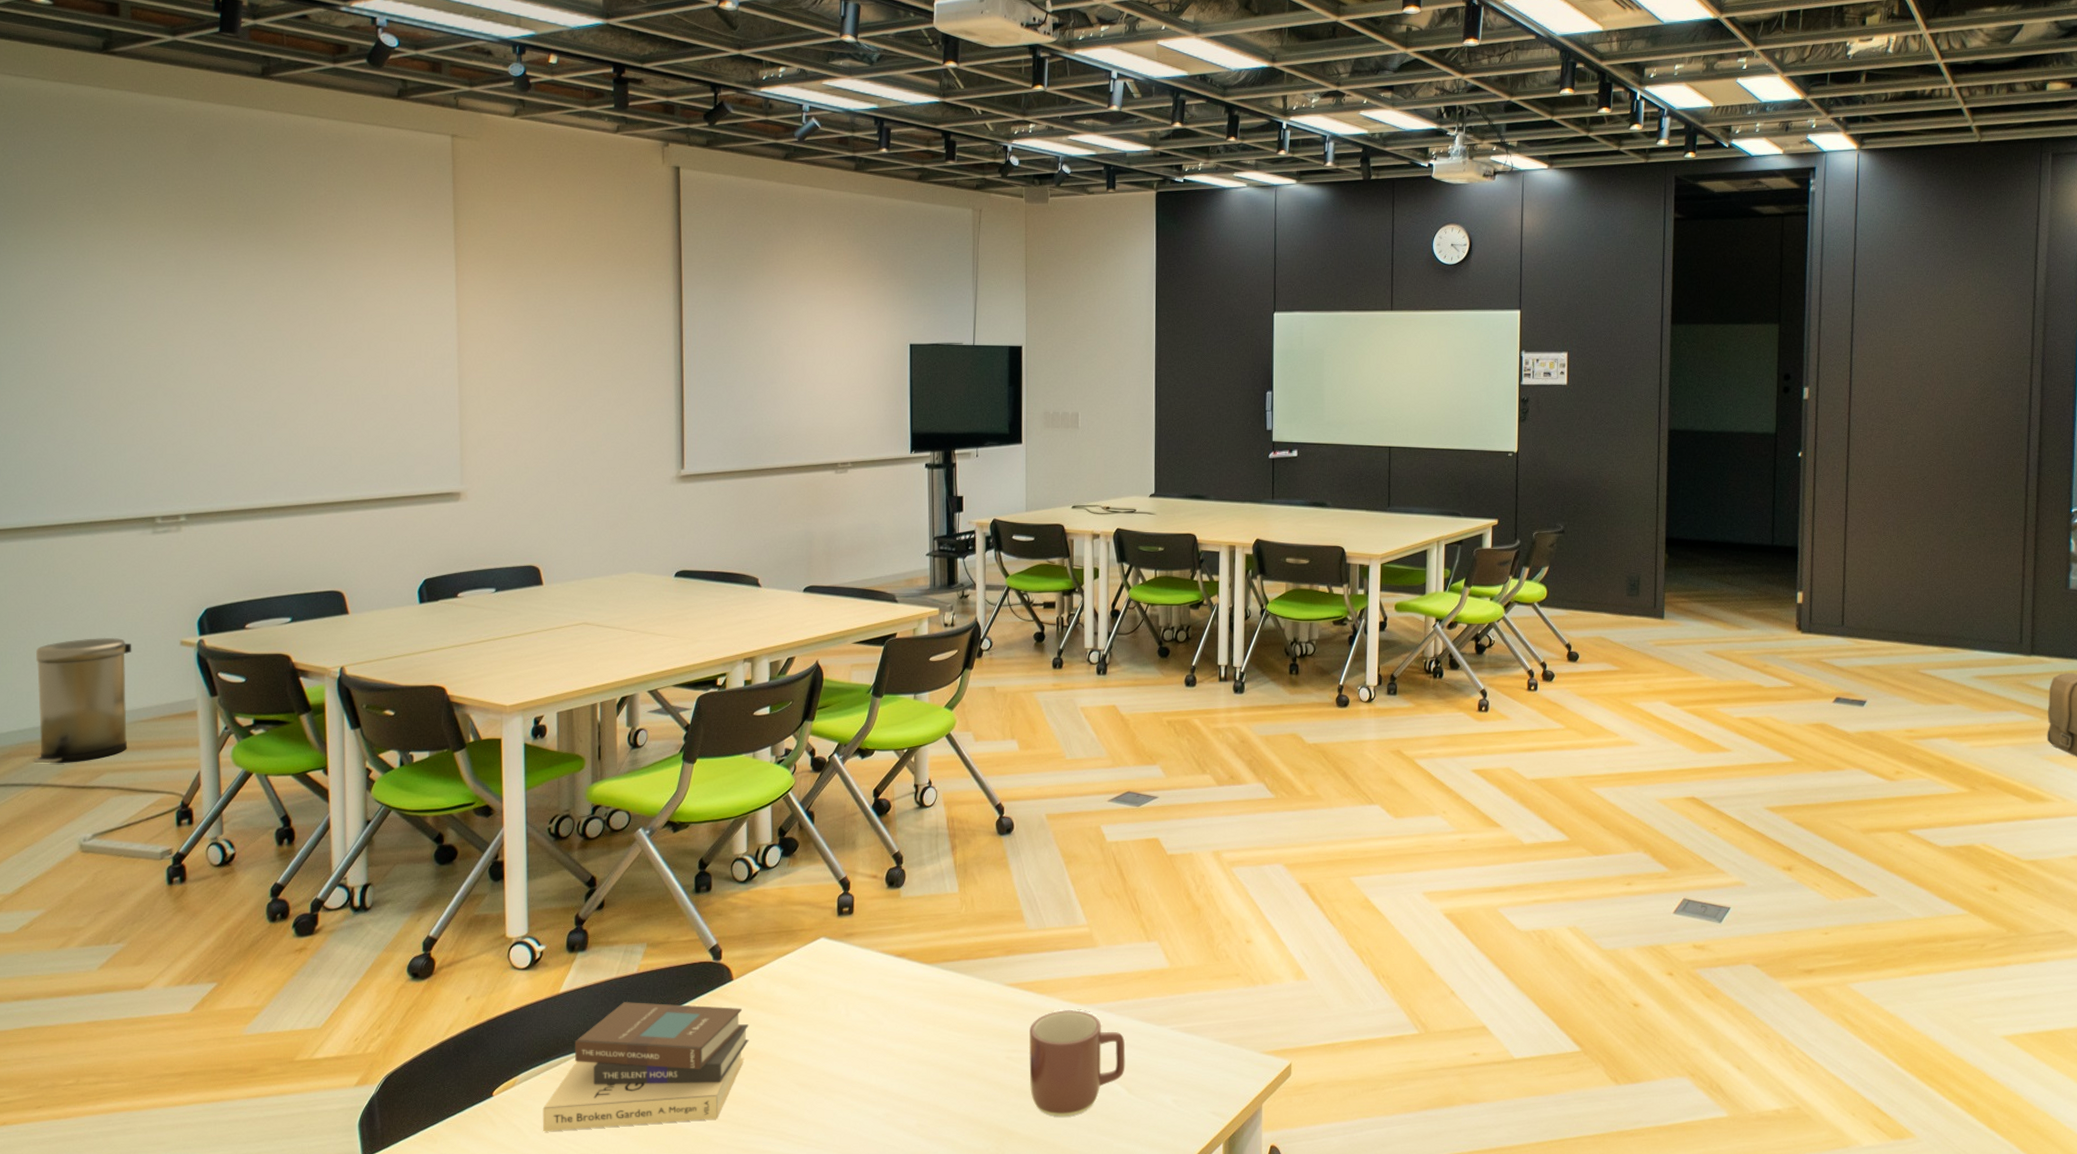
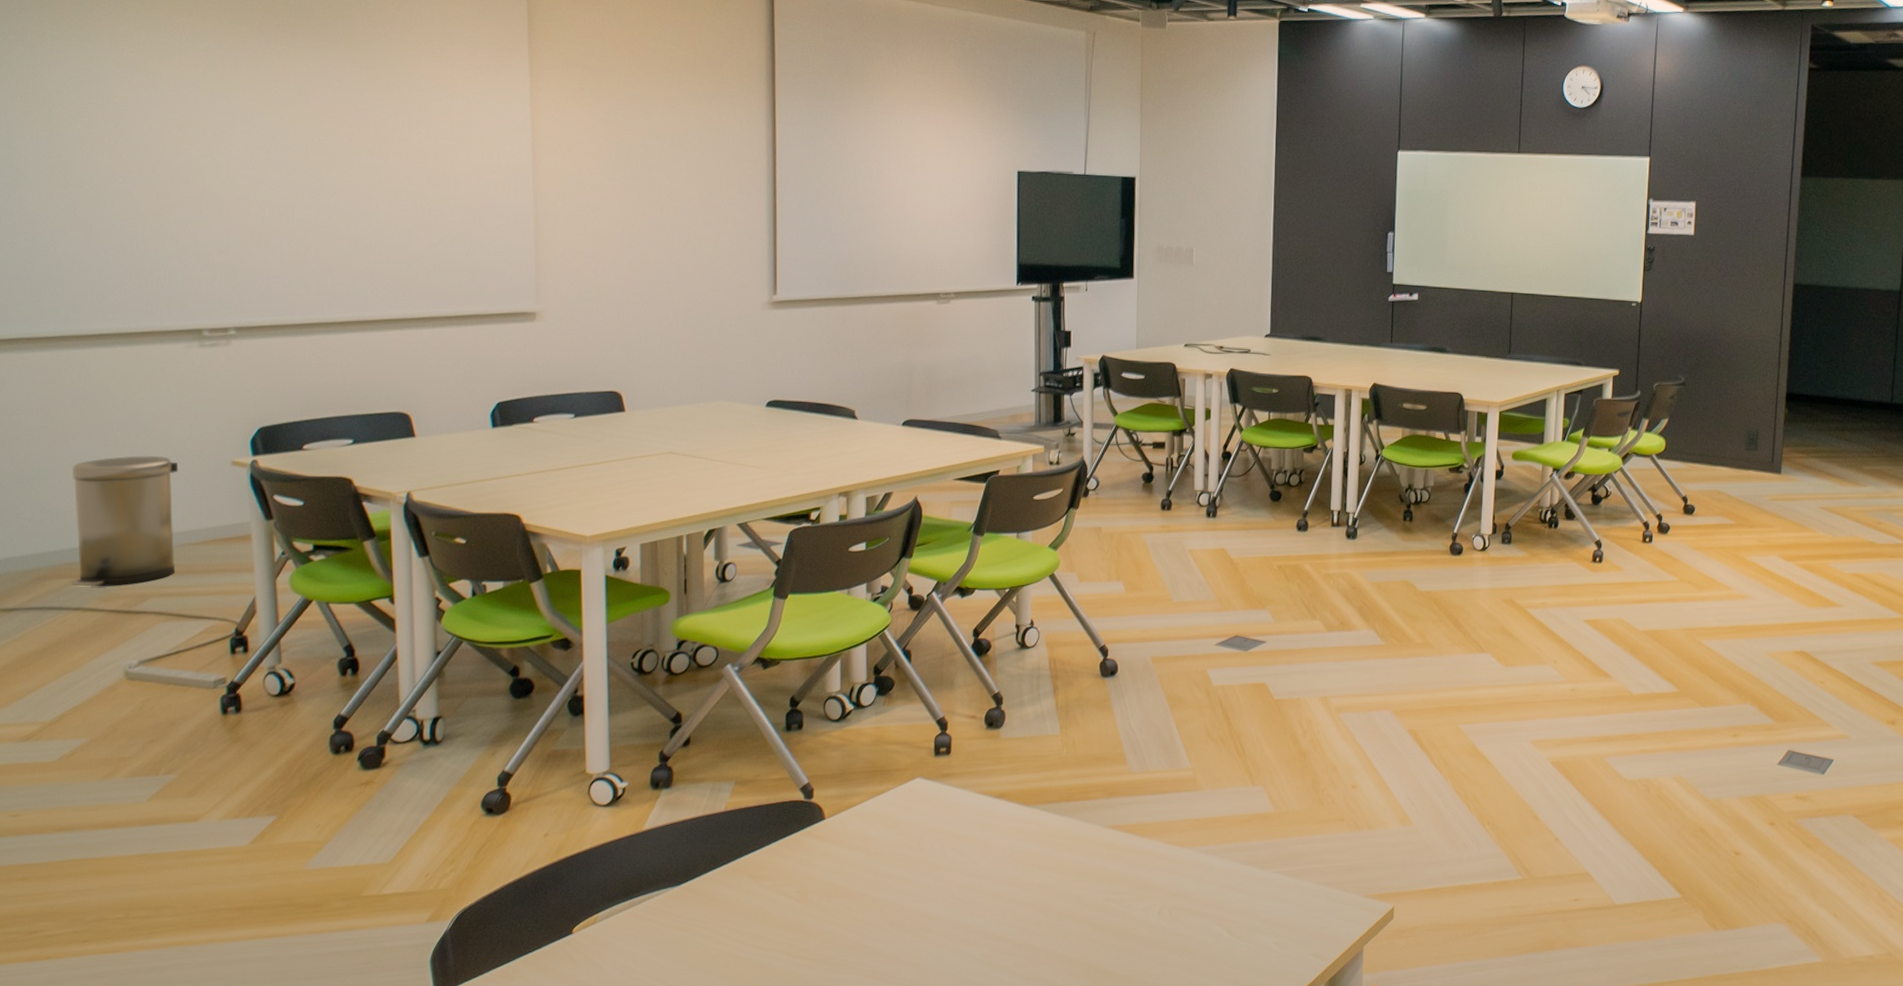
books: present [542,1002,749,1131] -> none [625,840,842,969]
mug: present [1028,1010,1126,1117] -> none [1129,853,1228,958]

